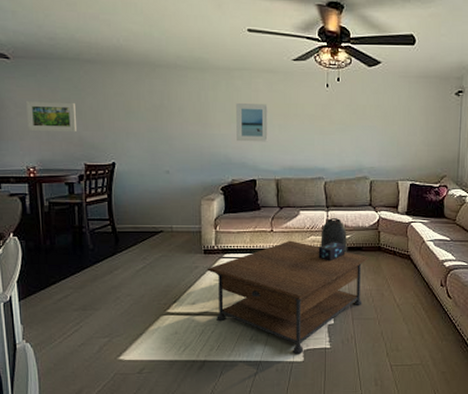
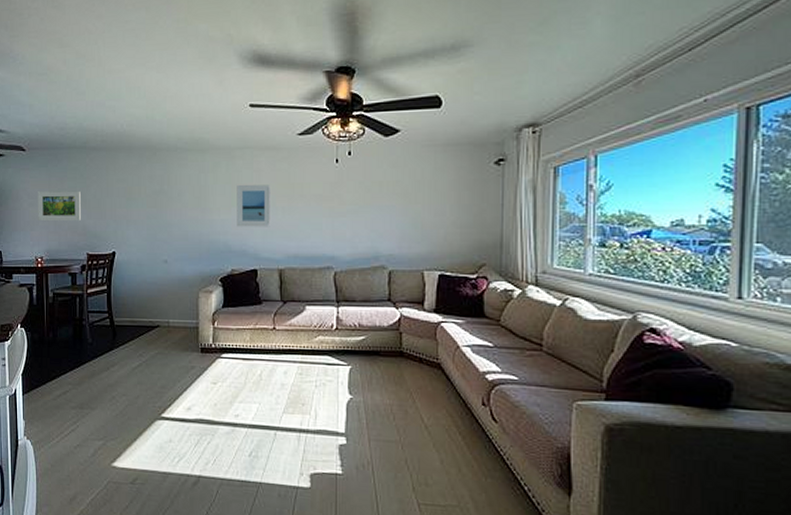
coffee table: present [207,240,369,354] -> none [203,340,389,478]
decorative box: present [318,242,346,262] -> none [327,343,360,367]
backpack: present [321,217,348,253] -> none [330,314,363,358]

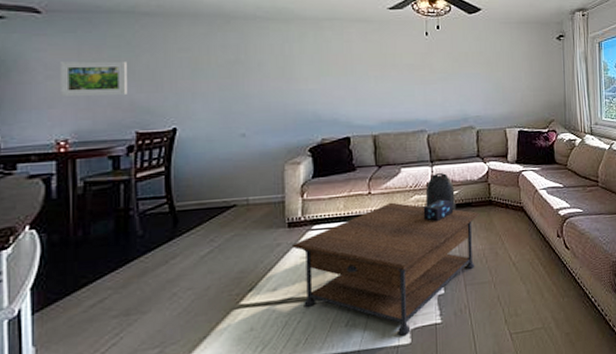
coffee table: none [203,340,389,478] -> present [291,202,480,336]
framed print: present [237,185,270,227] -> none [326,55,363,97]
decorative box: none [327,343,360,367] -> present [423,199,454,222]
backpack: none [330,314,363,358] -> present [425,172,457,211]

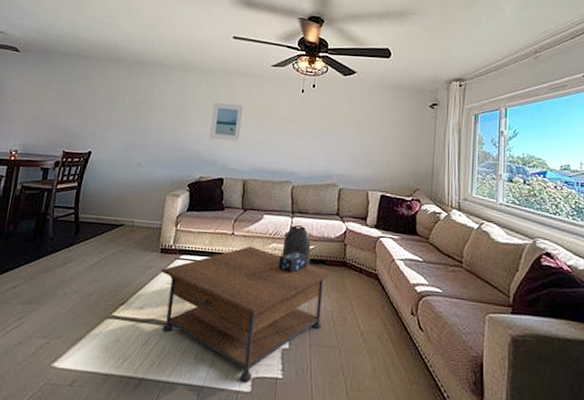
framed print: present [61,60,127,96] -> none [19,89,67,121]
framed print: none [326,55,363,97] -> present [209,103,244,142]

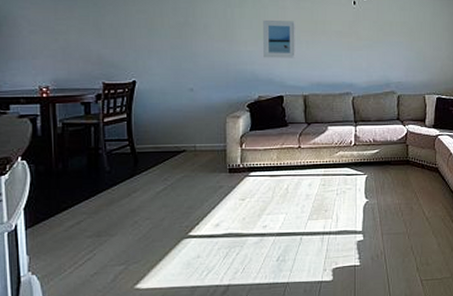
coffee table: present [160,246,333,382] -> none [232,156,398,273]
decorative box: present [278,251,309,274] -> none [346,157,374,177]
backpack: present [282,224,311,266] -> none [349,132,377,168]

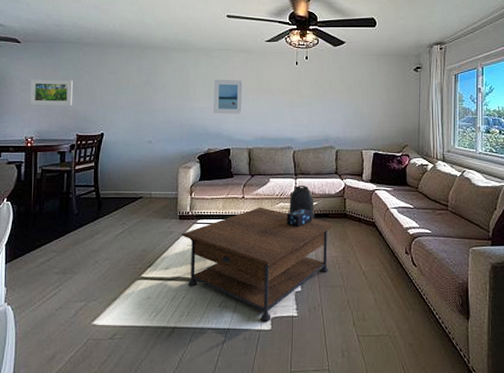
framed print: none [41,19,95,51] -> present [30,79,73,106]
coffee table: none [232,156,398,273] -> present [181,207,336,322]
decorative box: none [346,157,374,177] -> present [286,208,313,228]
backpack: none [349,132,377,168] -> present [289,184,315,220]

